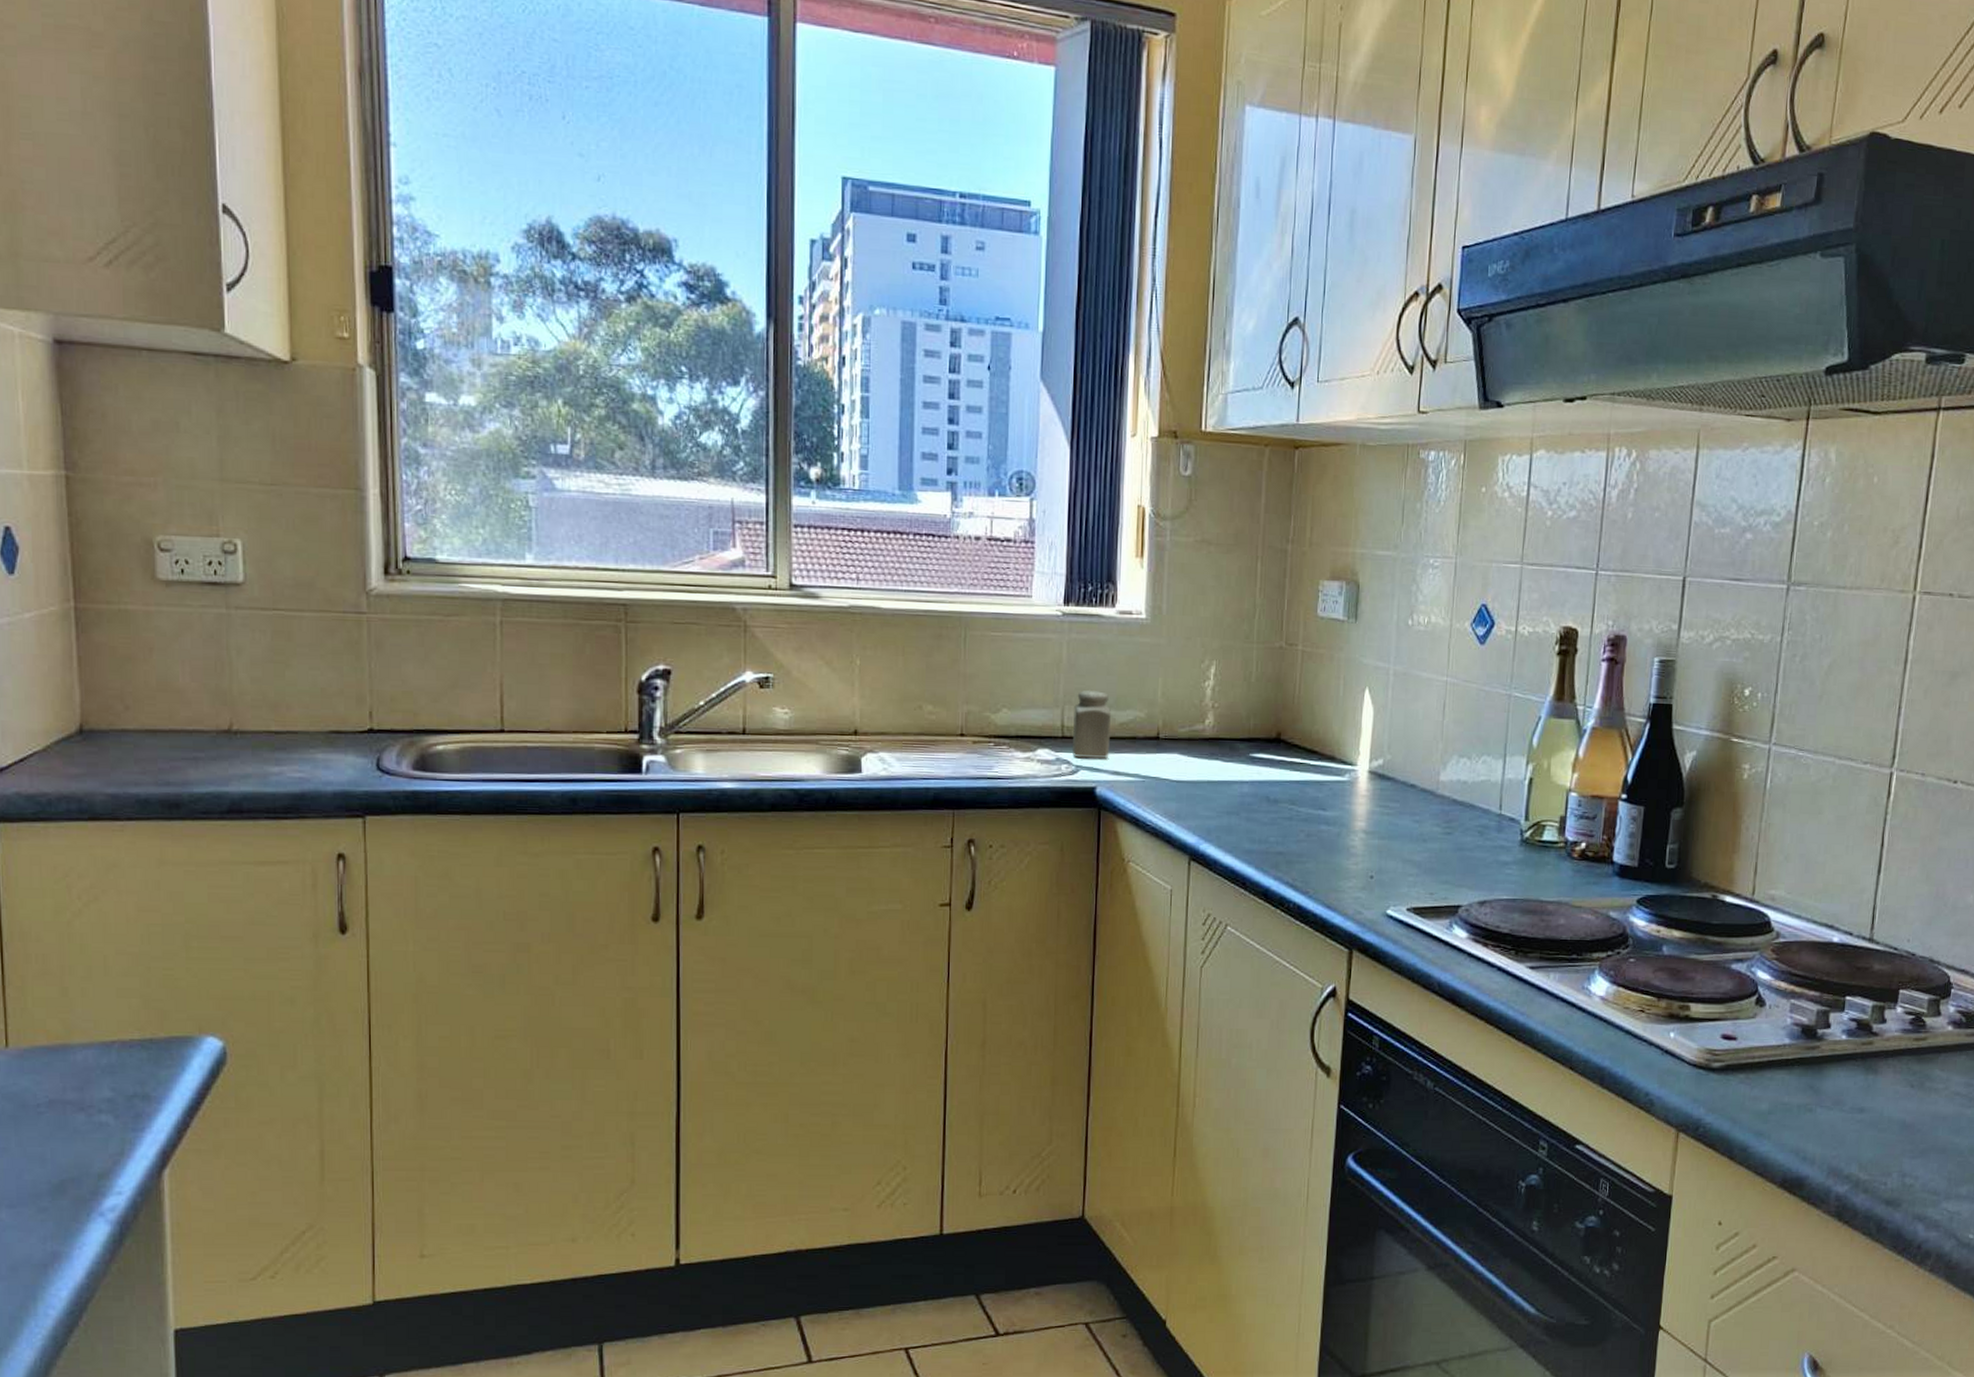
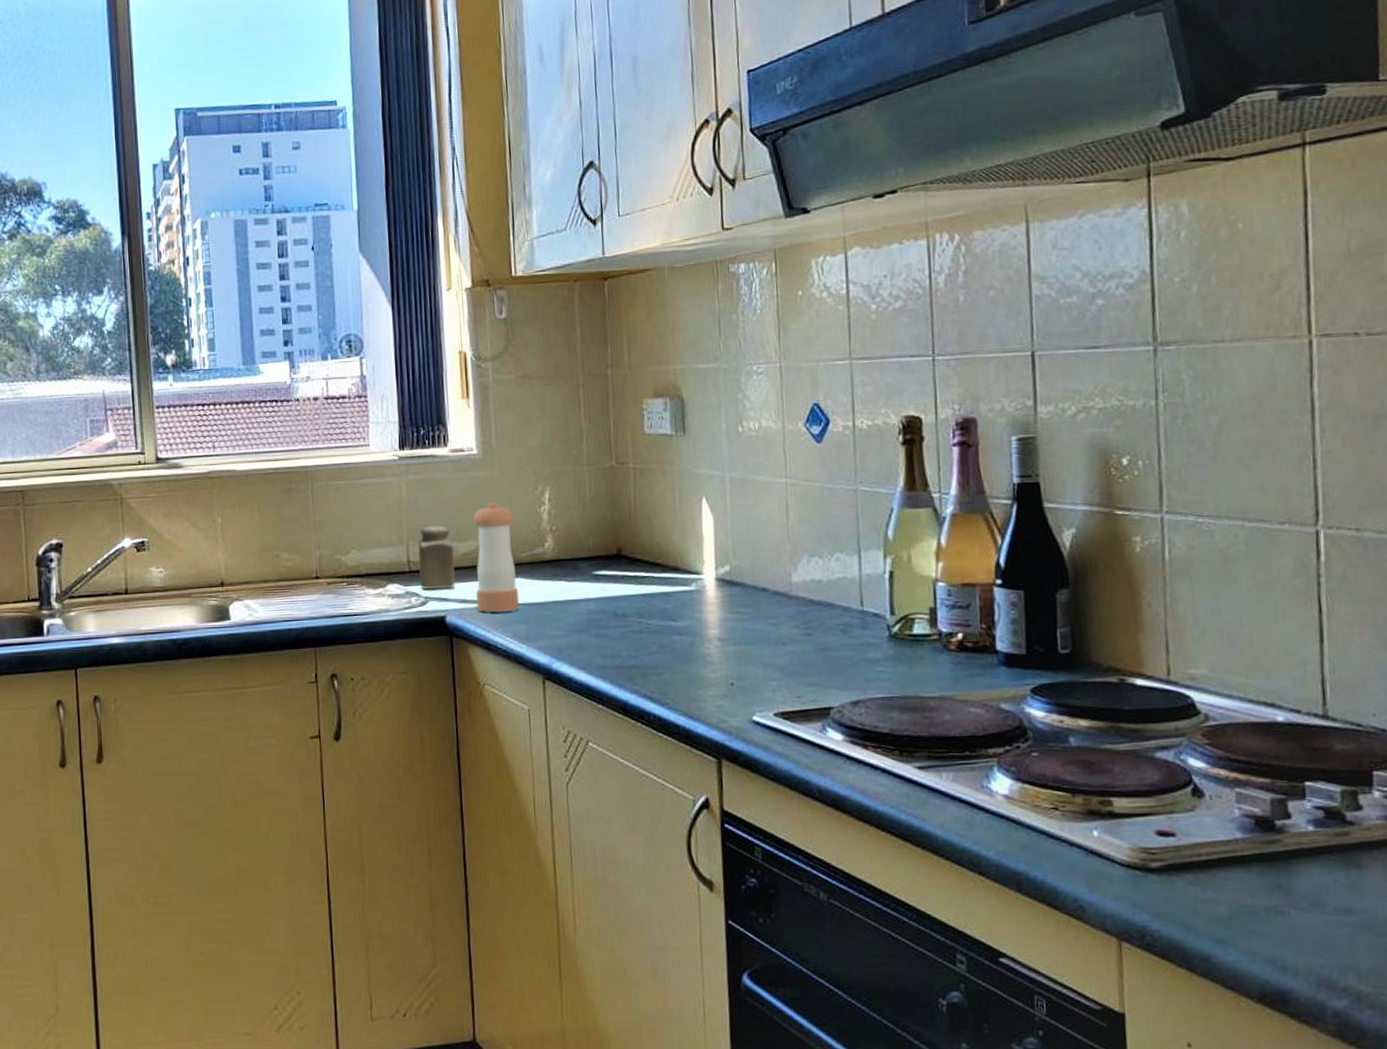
pepper shaker: none [1129,671,1177,788] -> present [472,502,520,612]

